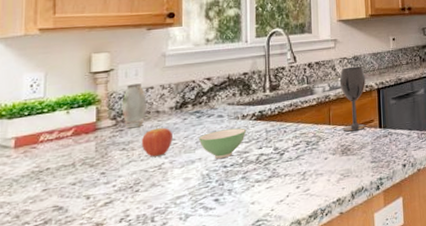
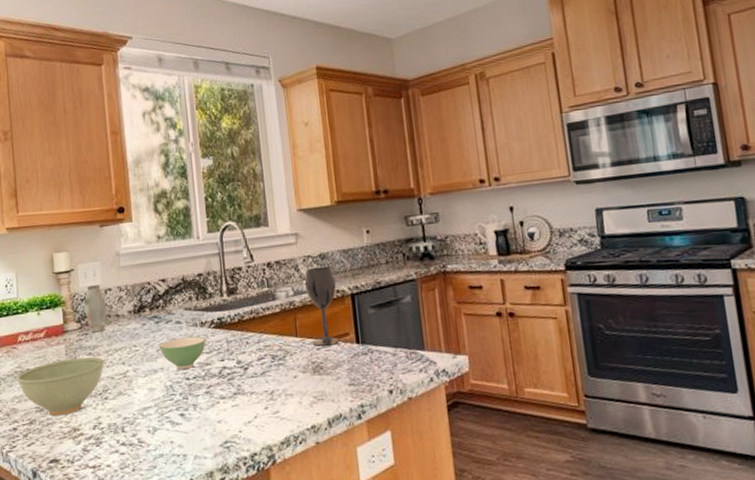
bowl: none [32,152,139,214] -> present [16,357,105,417]
fruit: present [141,127,174,157] -> none [105,332,135,364]

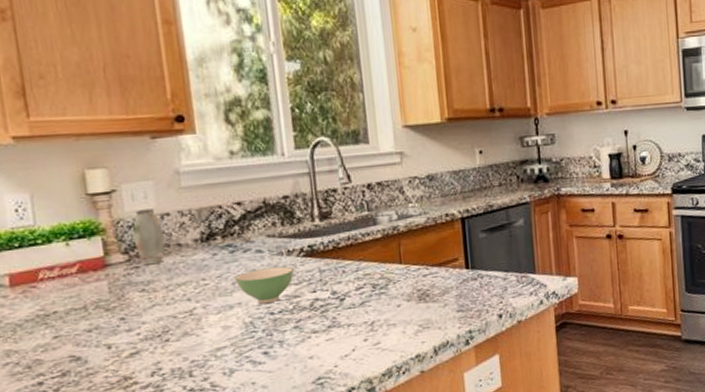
bowl: present [16,357,105,417] -> none [38,294,164,366]
wine glass: present [304,266,342,346] -> none [410,188,450,273]

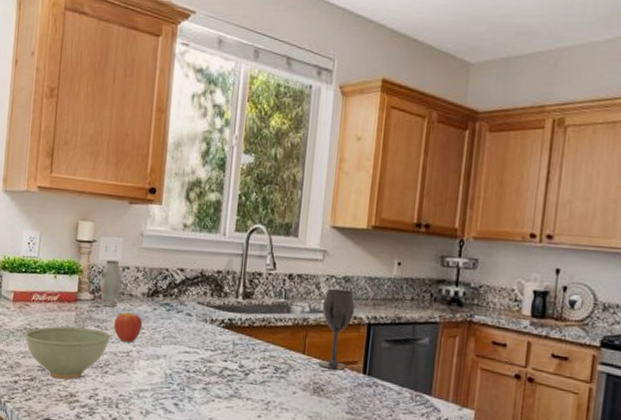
bowl: none [38,294,164,366] -> present [24,326,111,380]
fruit: none [163,263,204,301] -> present [113,311,143,343]
bowl: present [234,266,295,305] -> none [165,329,214,362]
wine glass: none [410,188,450,273] -> present [318,288,355,371]

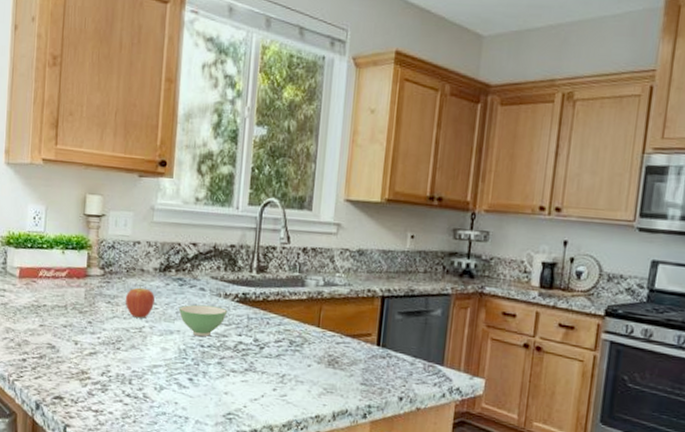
bowl: present [24,326,111,380] -> none [32,303,123,357]
vase: present [100,260,122,307] -> none [110,234,133,283]
bowl: none [165,329,214,362] -> present [178,304,228,337]
wine glass: present [318,288,355,371] -> none [332,261,369,343]

